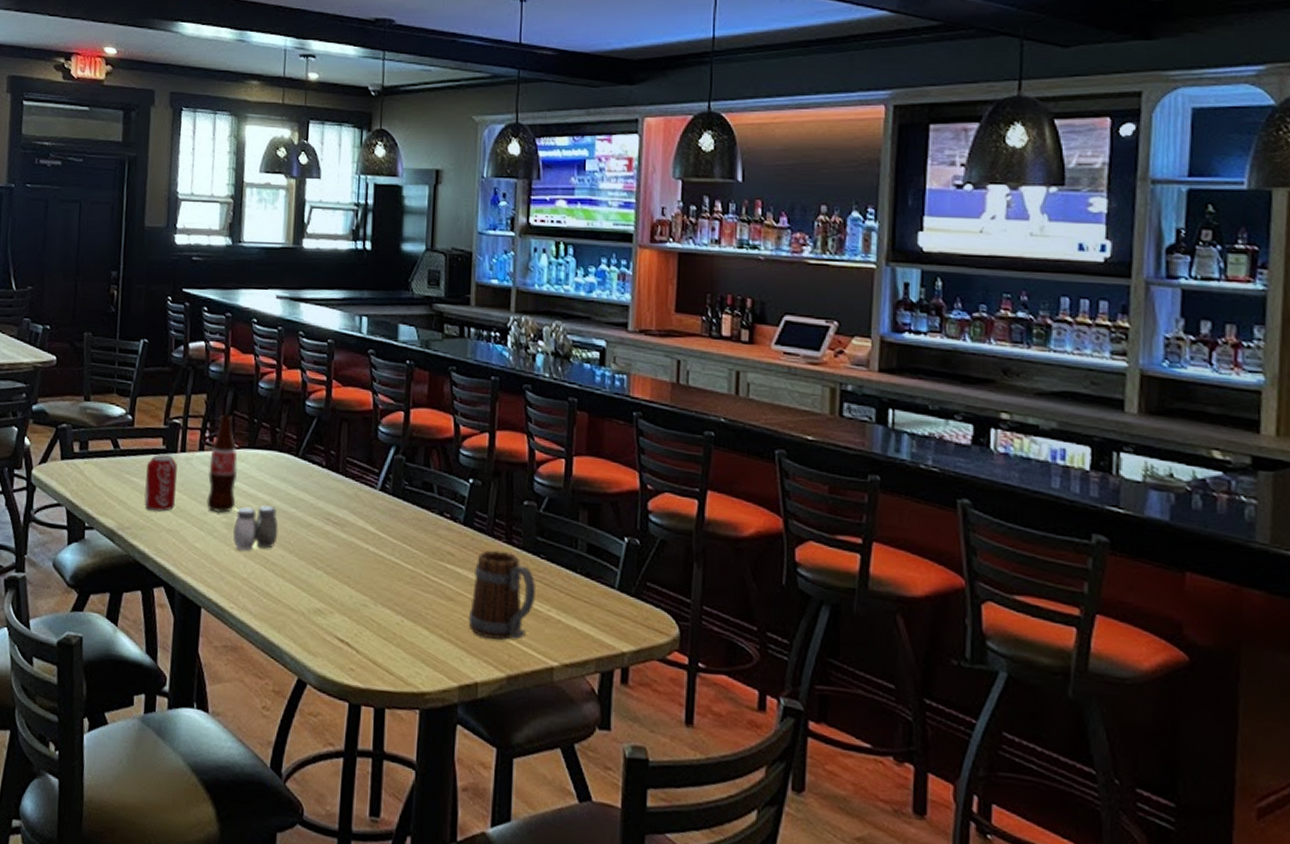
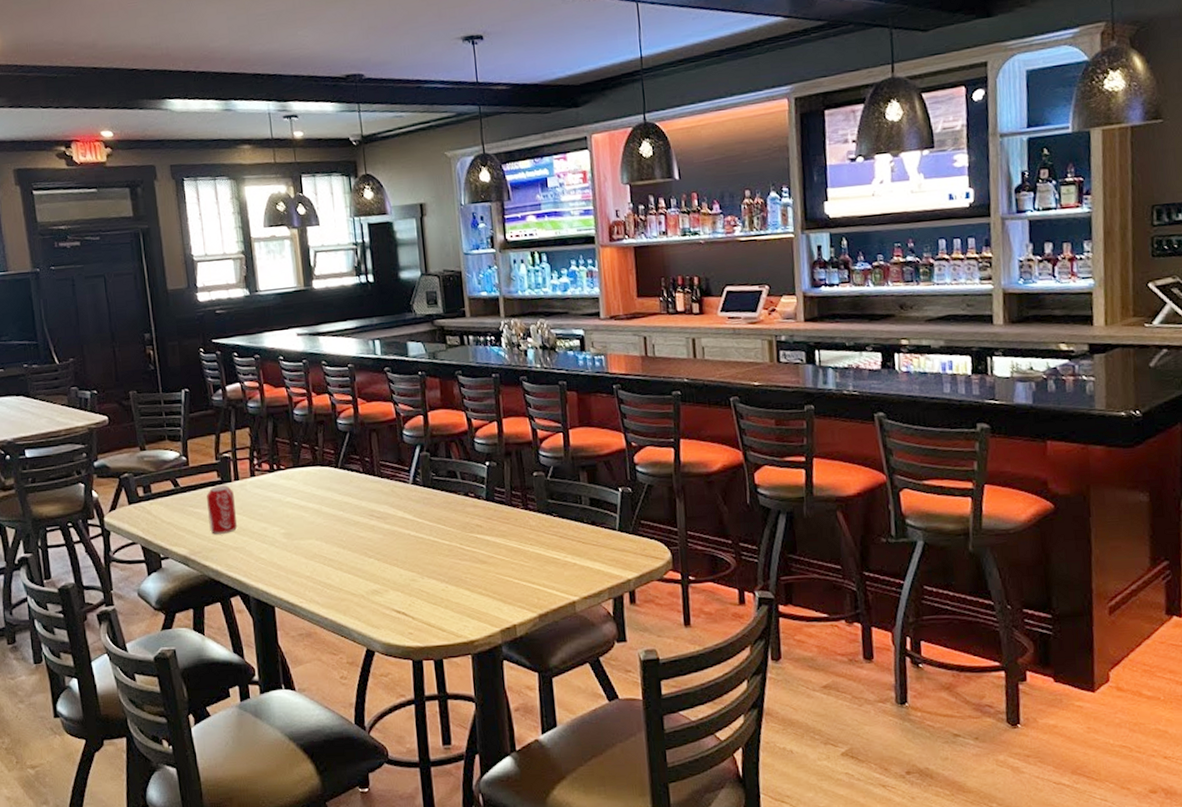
bottle: present [206,414,238,513] -> none [261,442,291,526]
salt and pepper shaker: present [233,505,279,551] -> none [292,513,331,554]
beer mug: present [468,550,535,640] -> none [500,516,553,588]

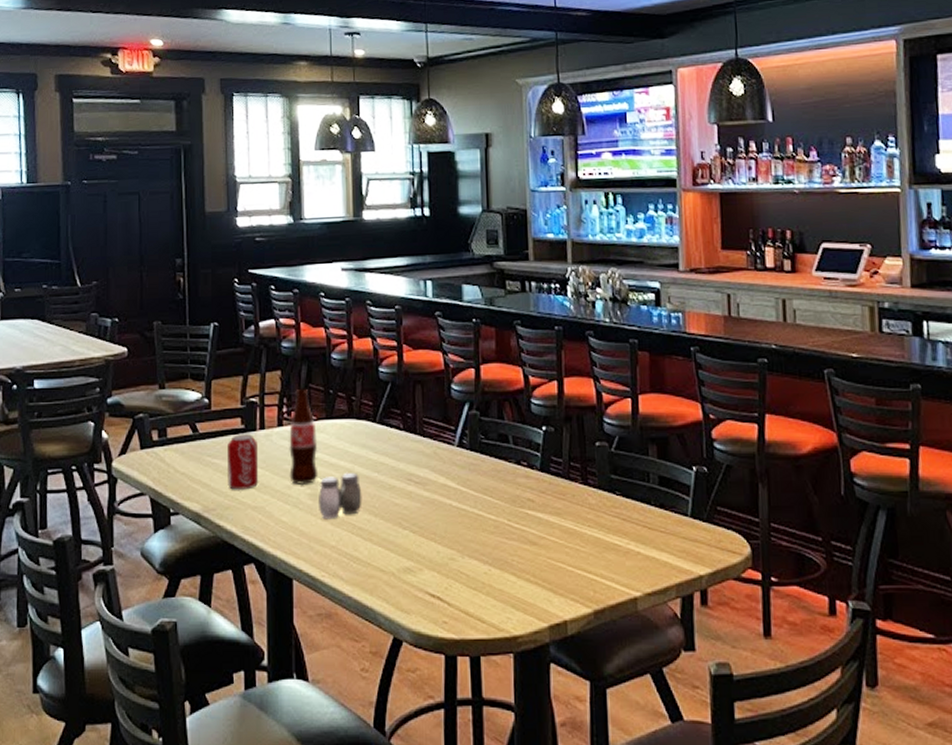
bottle: none [261,442,291,526] -> present [289,388,319,485]
salt and pepper shaker: none [292,513,331,554] -> present [319,473,362,520]

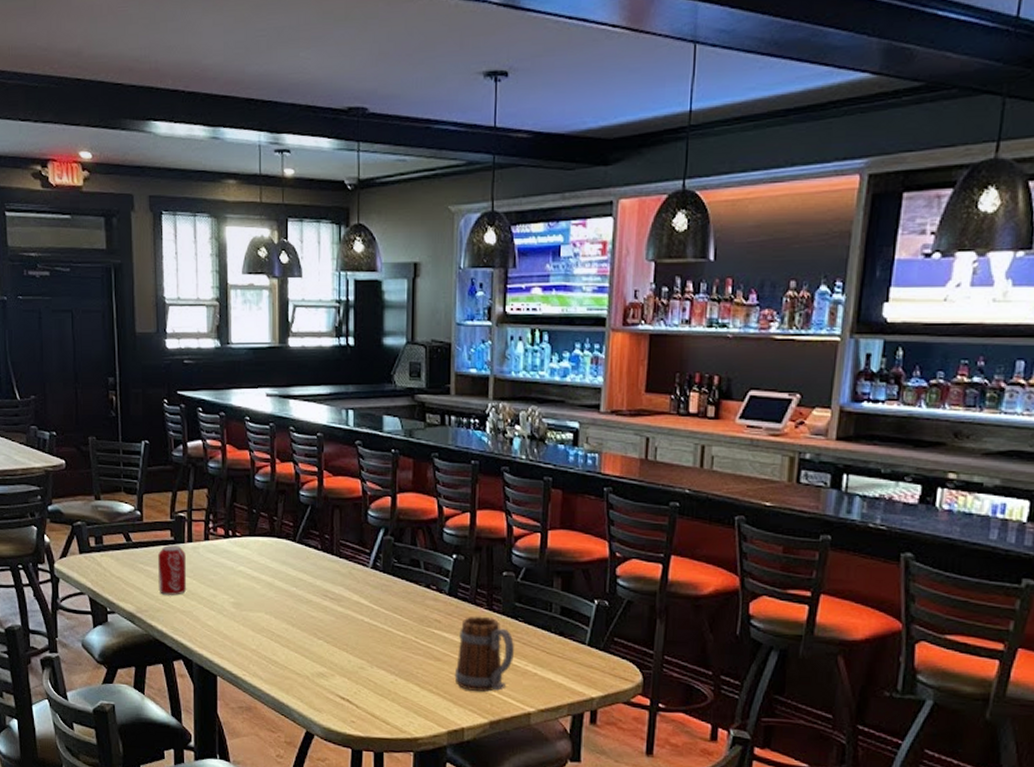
bottle: present [289,388,319,485] -> none [215,506,241,594]
salt and pepper shaker: present [319,473,362,520] -> none [241,586,281,626]
beer mug: none [552,492,614,577] -> present [454,616,514,692]

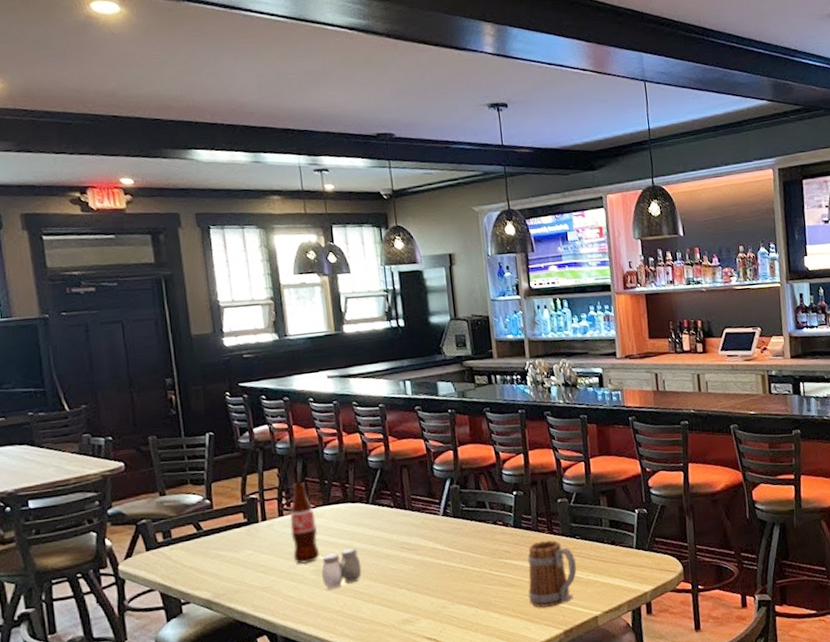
beverage can: present [158,545,187,595] -> none [232,526,265,576]
bottle: none [215,506,241,594] -> present [290,481,320,564]
salt and pepper shaker: none [241,586,281,626] -> present [322,548,362,590]

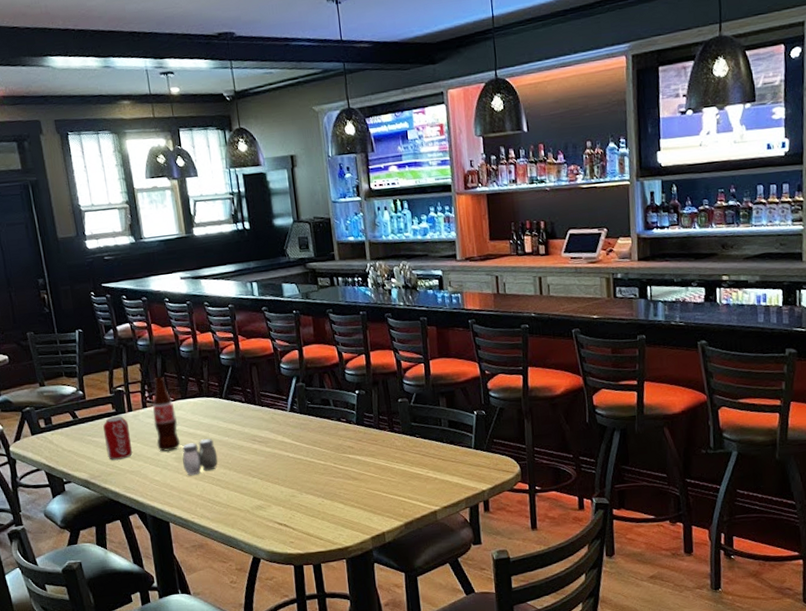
beverage can: none [232,526,265,576] -> present [103,416,133,460]
beer mug: present [527,540,577,608] -> none [370,437,417,501]

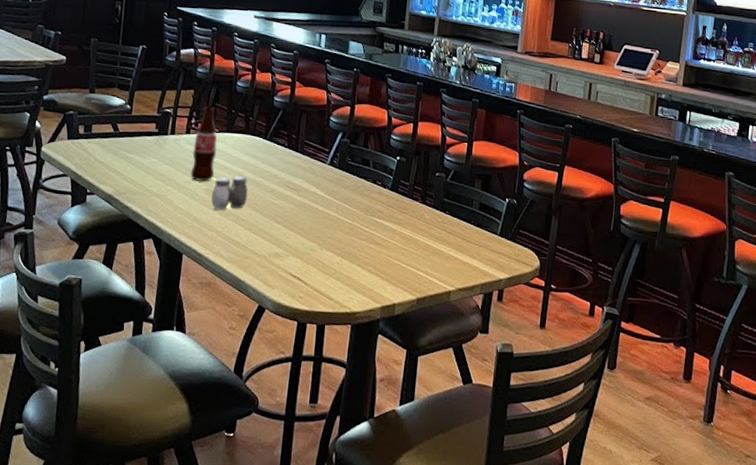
beverage can: present [103,416,133,460] -> none [138,136,167,181]

